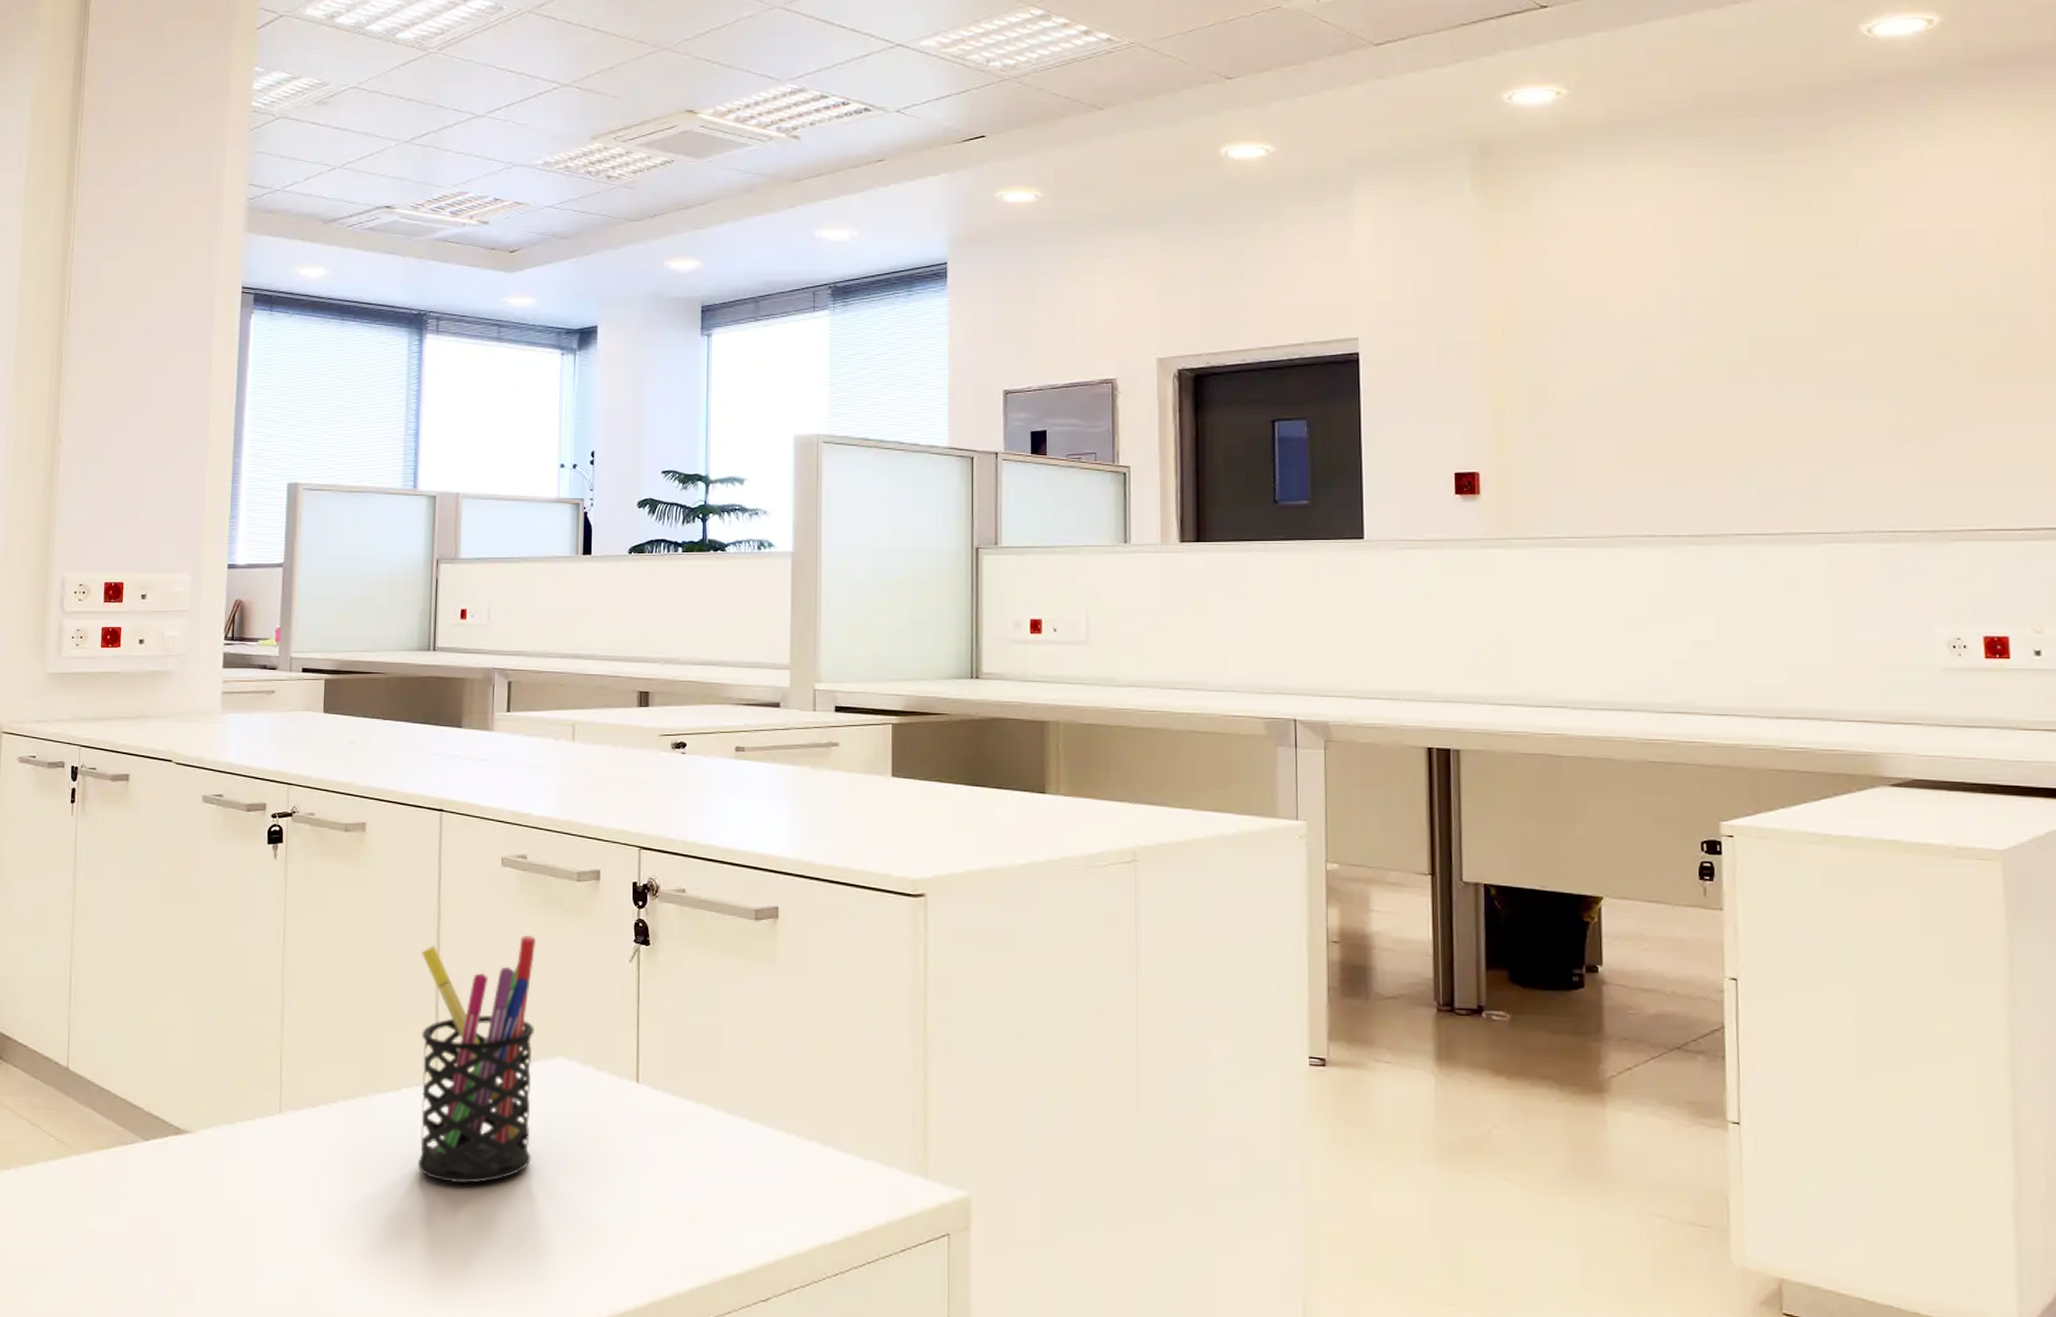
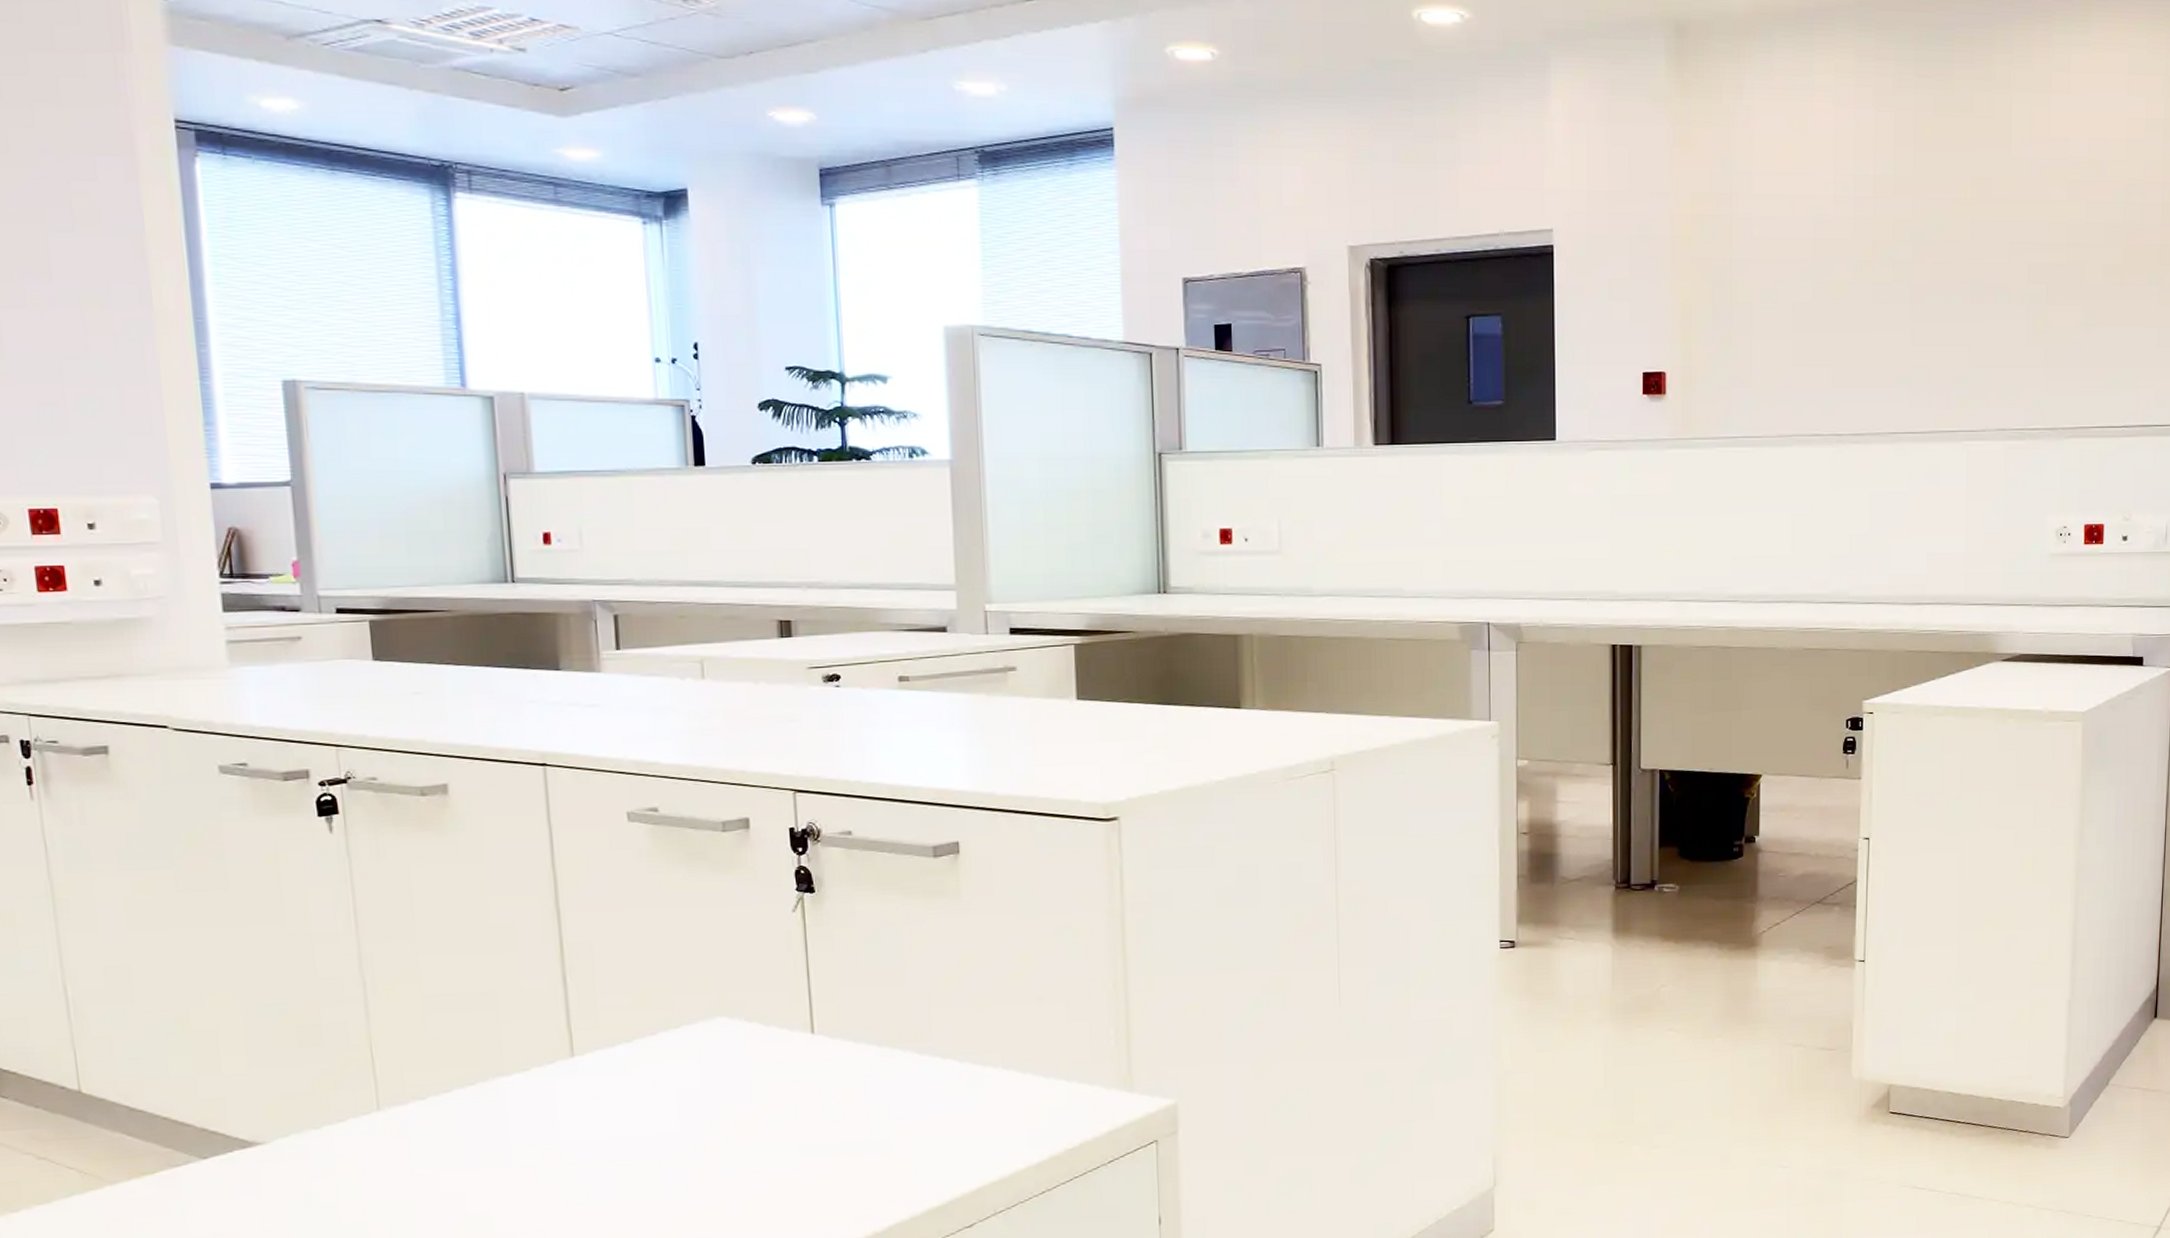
pen holder: present [417,934,535,1184] -> none [538,892,696,1159]

